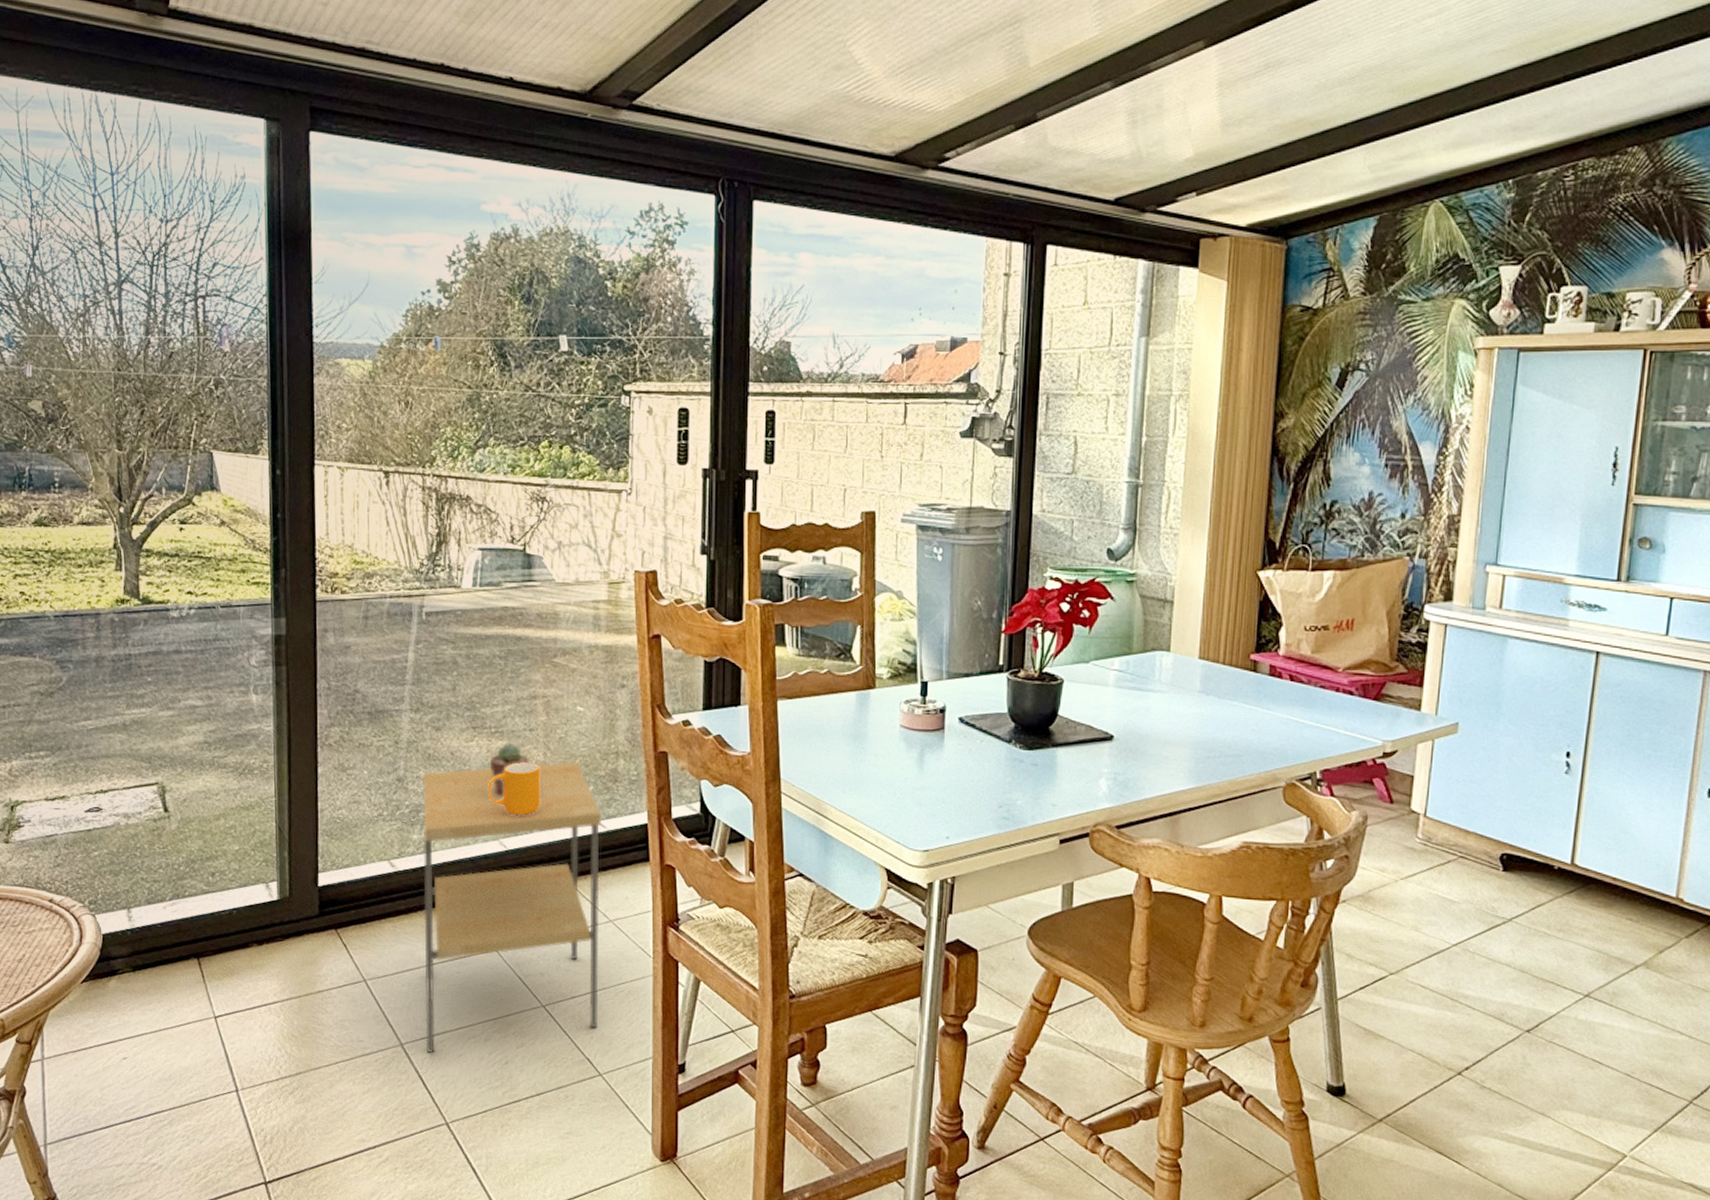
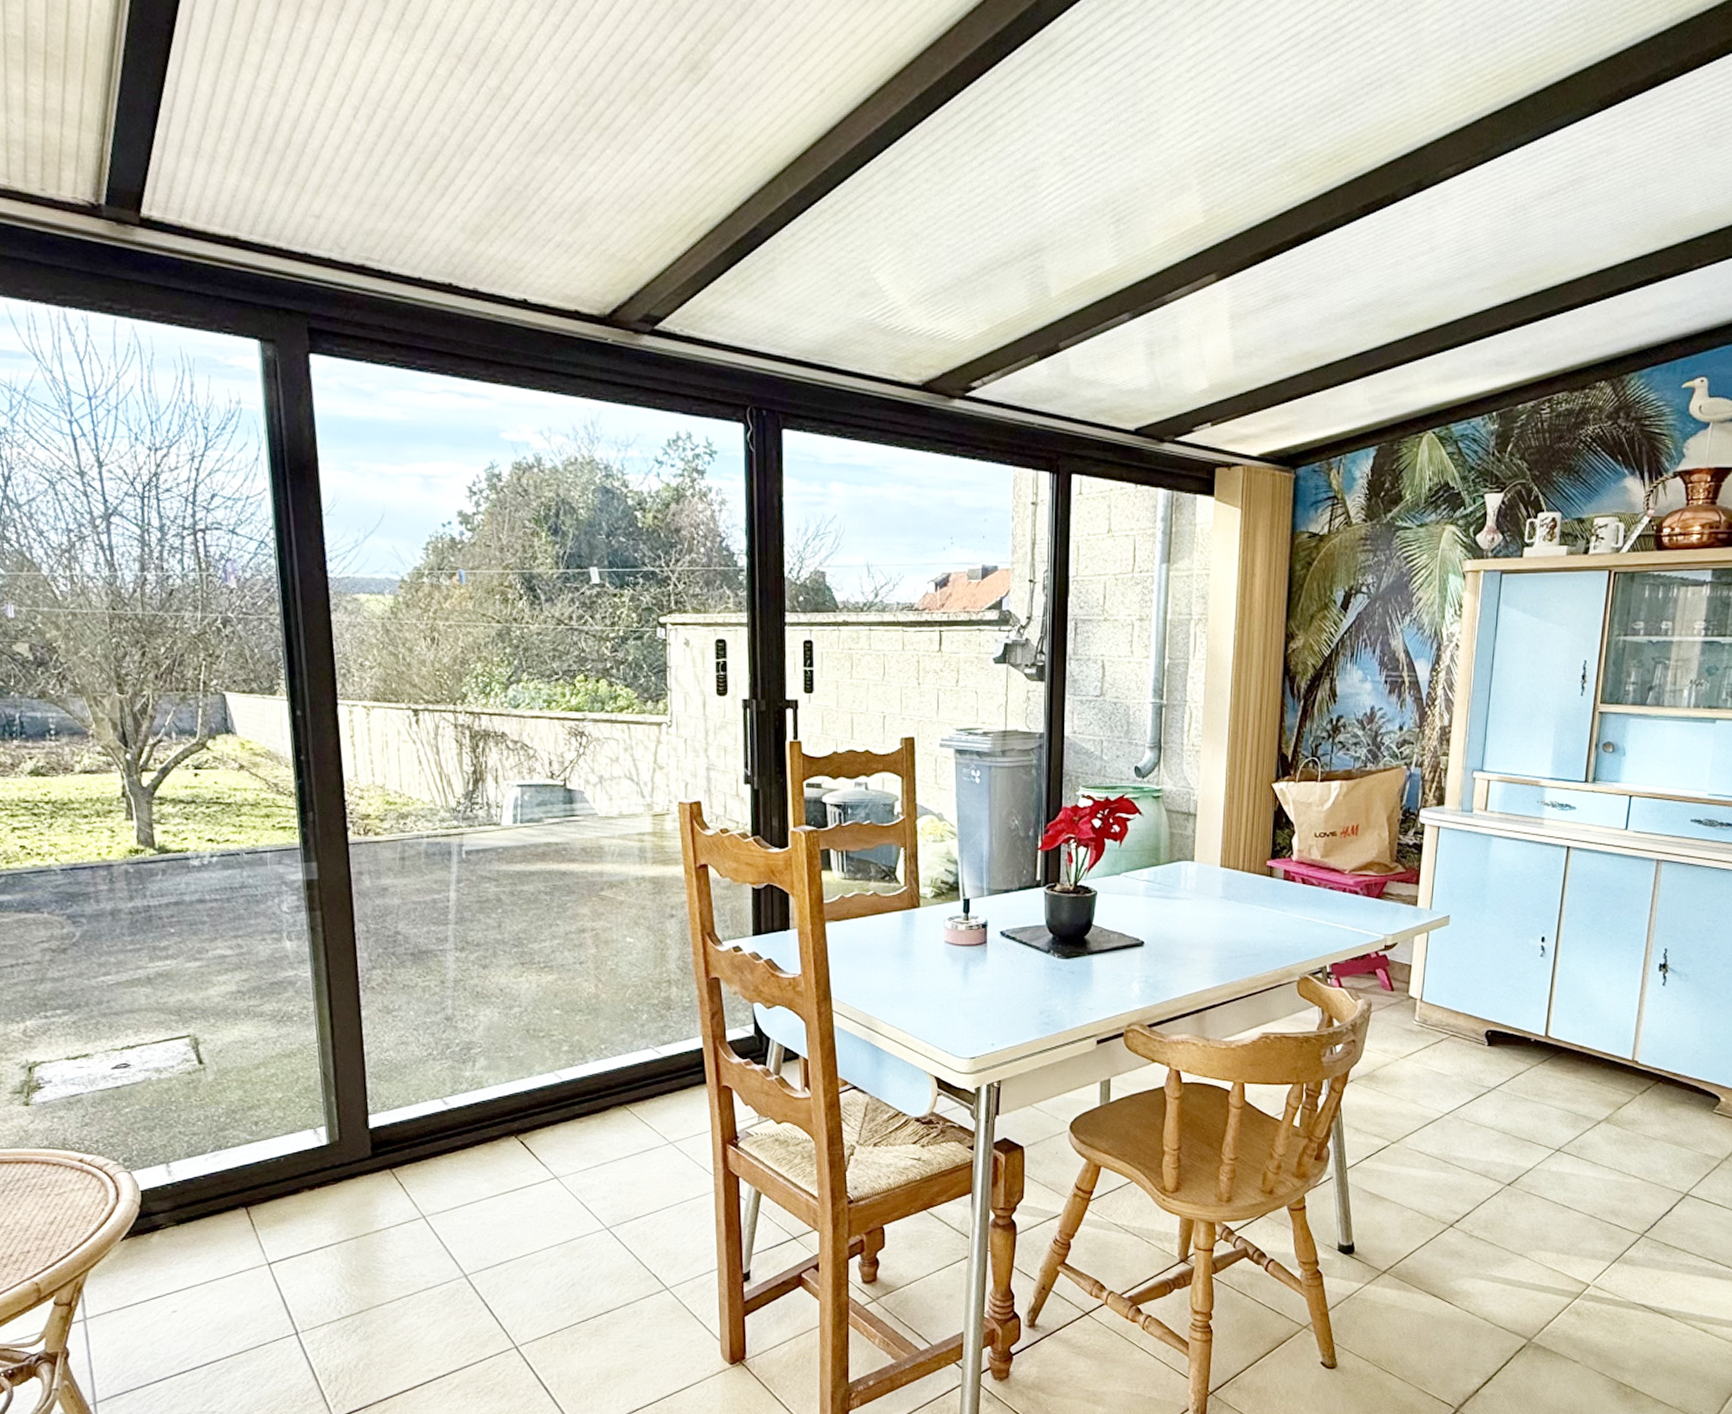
side table: present [423,761,602,1054] -> none [472,992,662,1282]
mug: present [487,762,540,816] -> none [539,995,595,1048]
potted succulent: present [490,743,530,796] -> none [541,977,581,1029]

